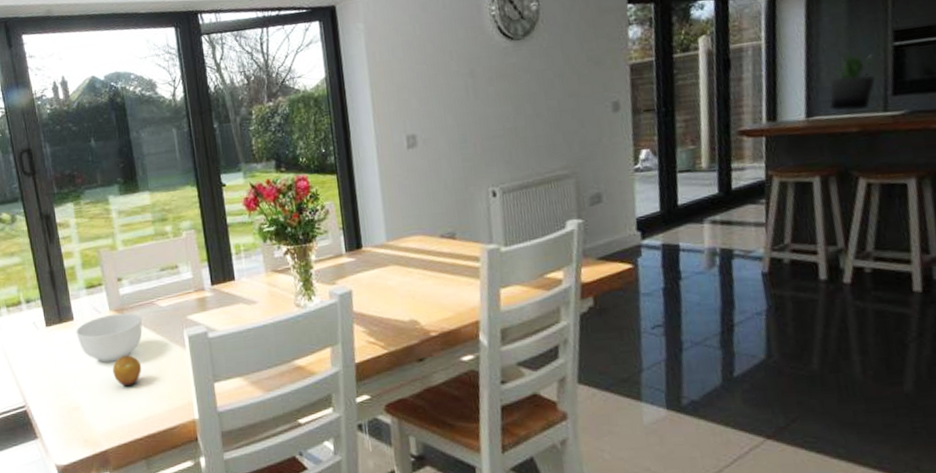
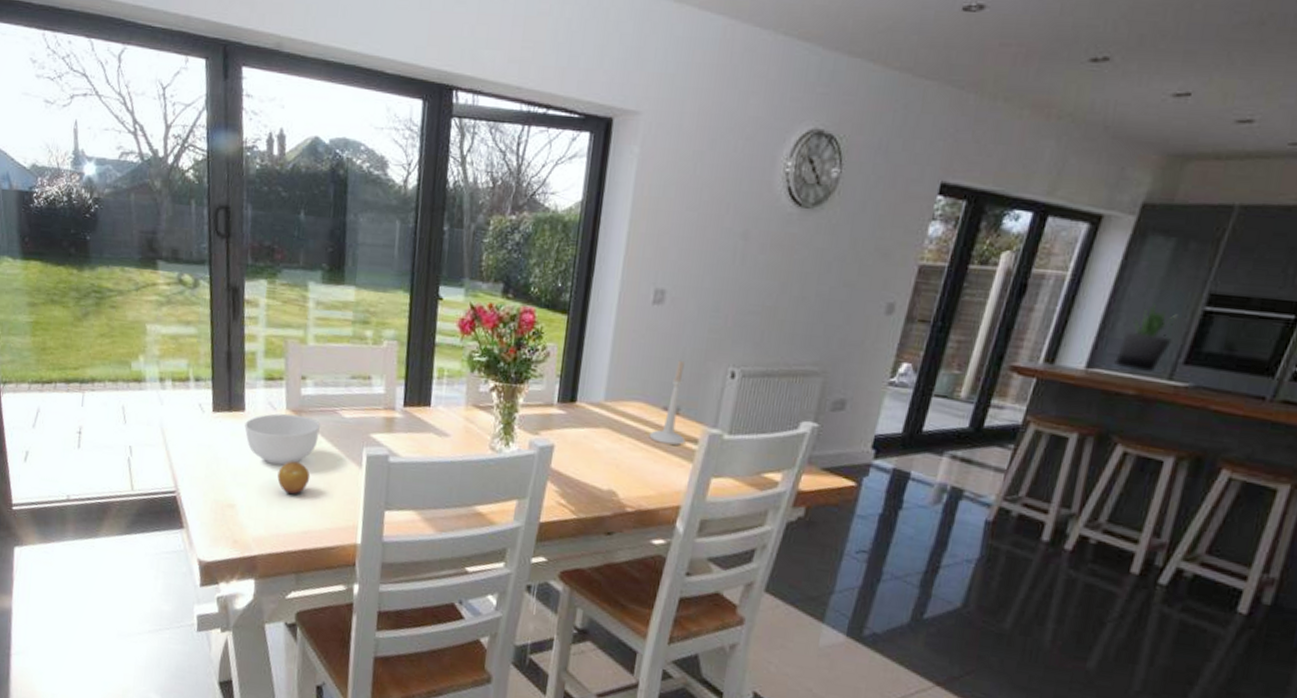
candlestick: none [434,191,468,268] -> present [649,360,686,446]

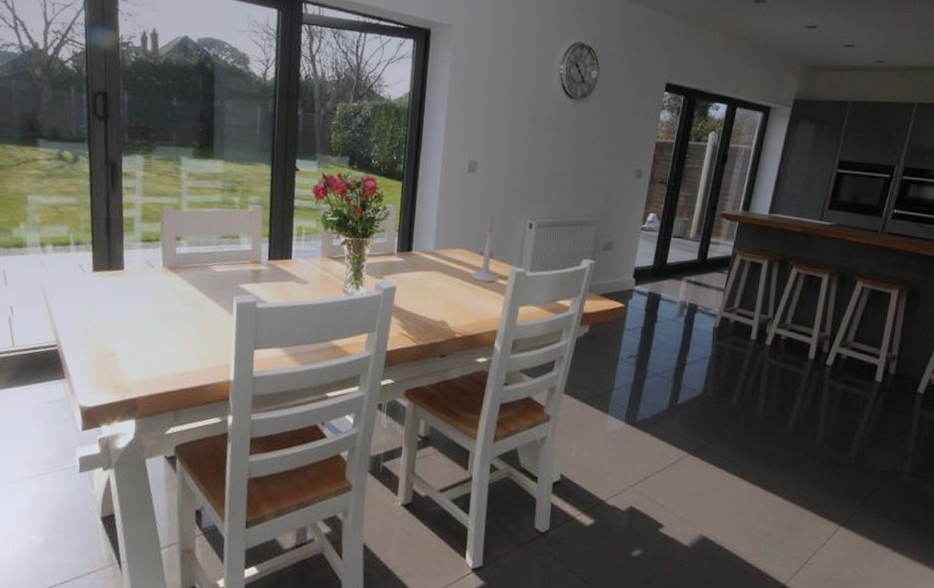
bowl: present [244,413,320,466] -> none [124,270,194,317]
fruit: present [277,461,311,495] -> none [155,311,186,342]
planter: present [1114,302,1178,373] -> none [786,167,822,216]

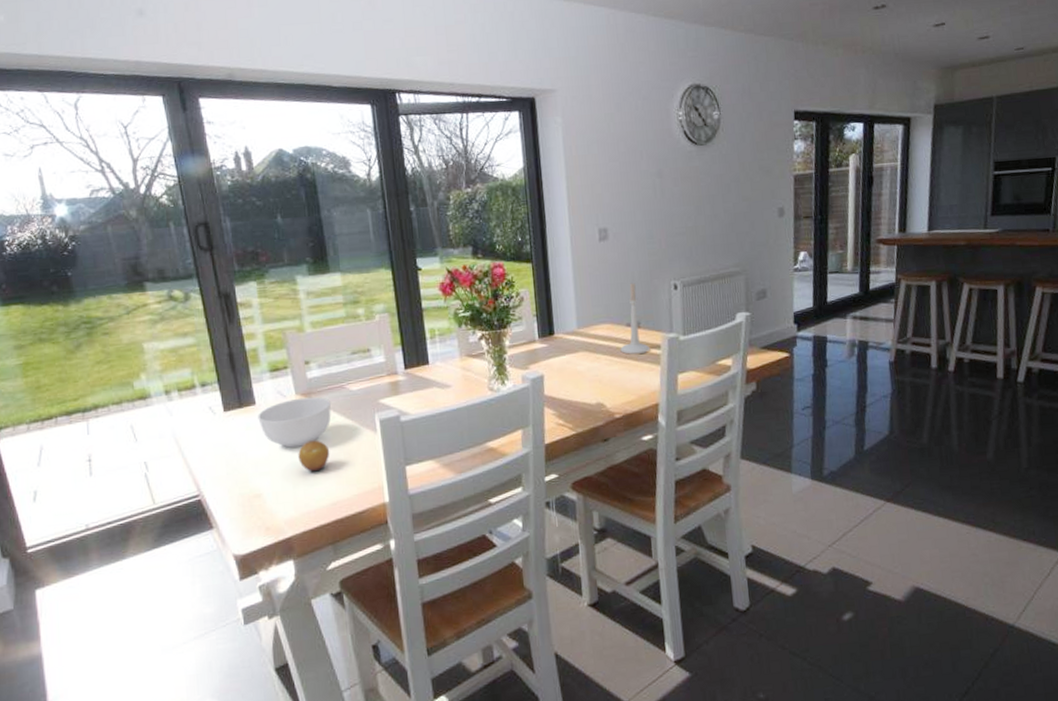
bowl: none [124,270,194,317] -> present [258,396,331,449]
fruit: none [155,311,186,342] -> present [298,440,330,472]

